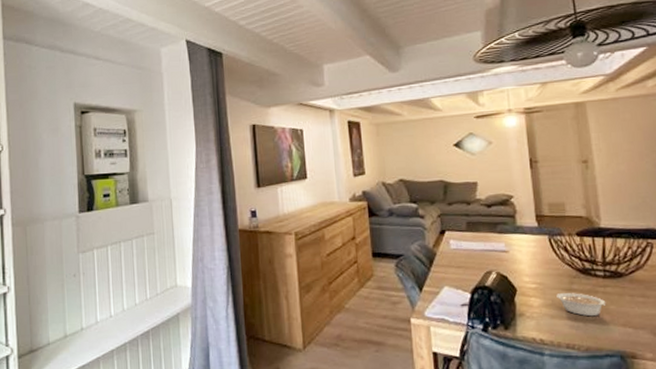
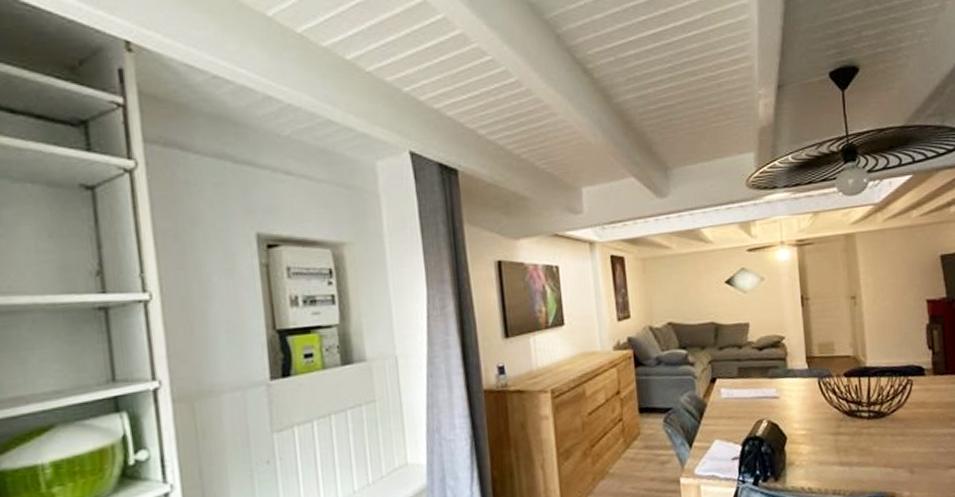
legume: present [556,293,606,317] -> none [824,436,870,460]

